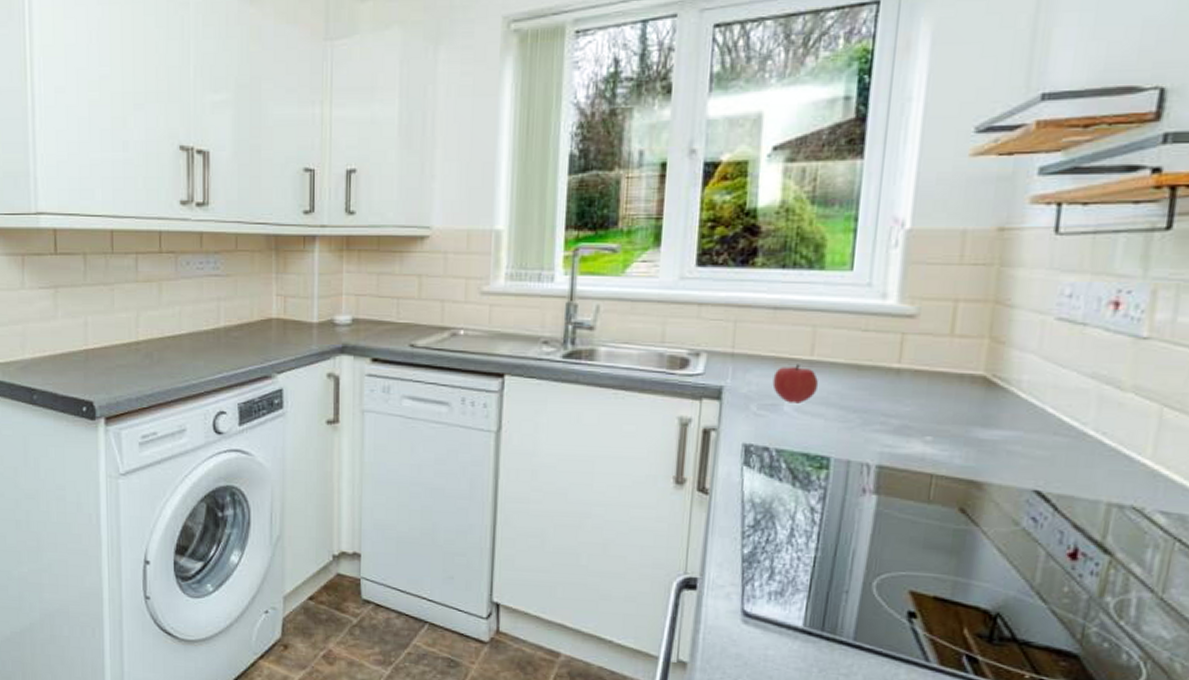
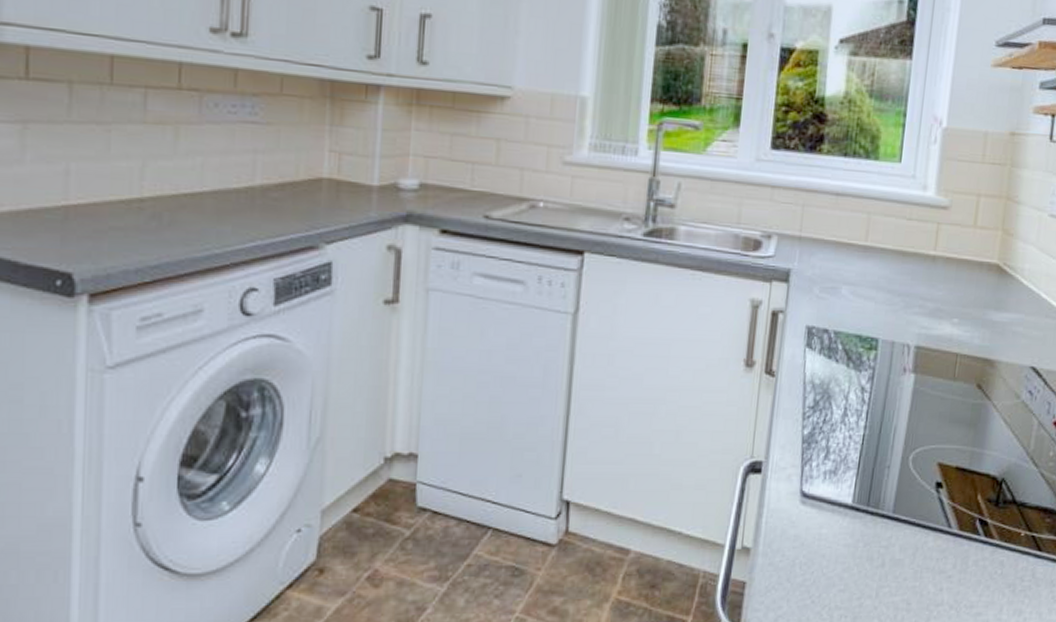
fruit: present [772,364,819,404] -> none [833,249,871,287]

